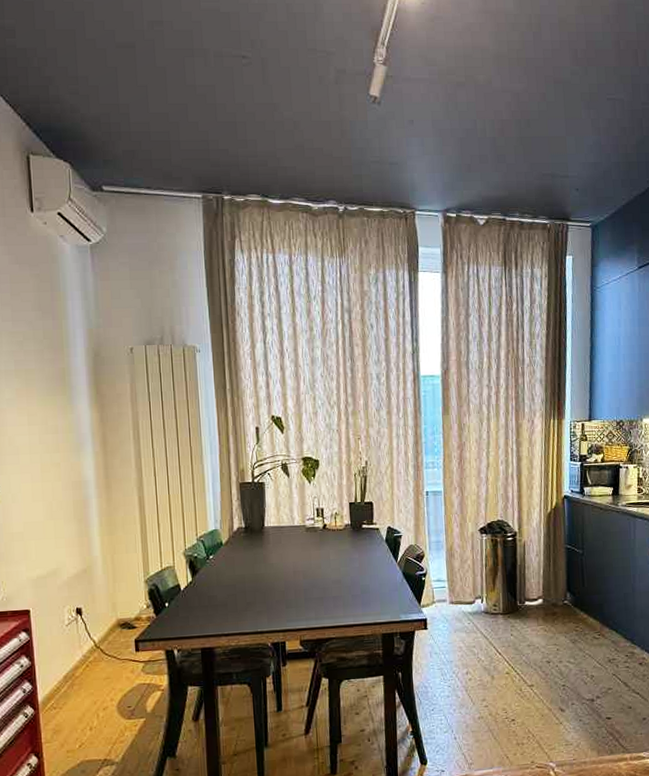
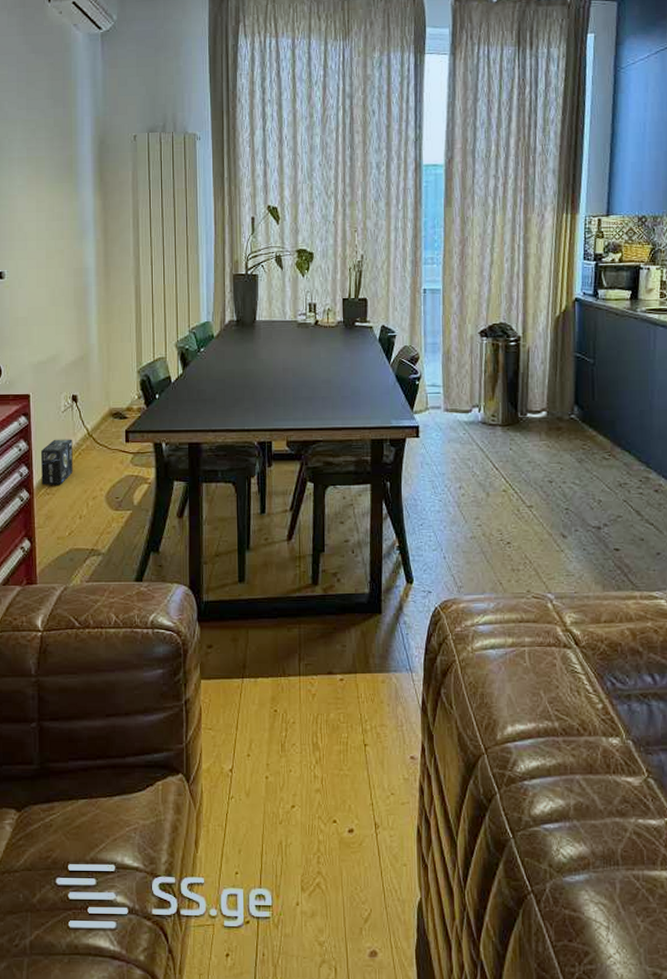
box: none [44,652,81,700] -> present [40,439,73,485]

